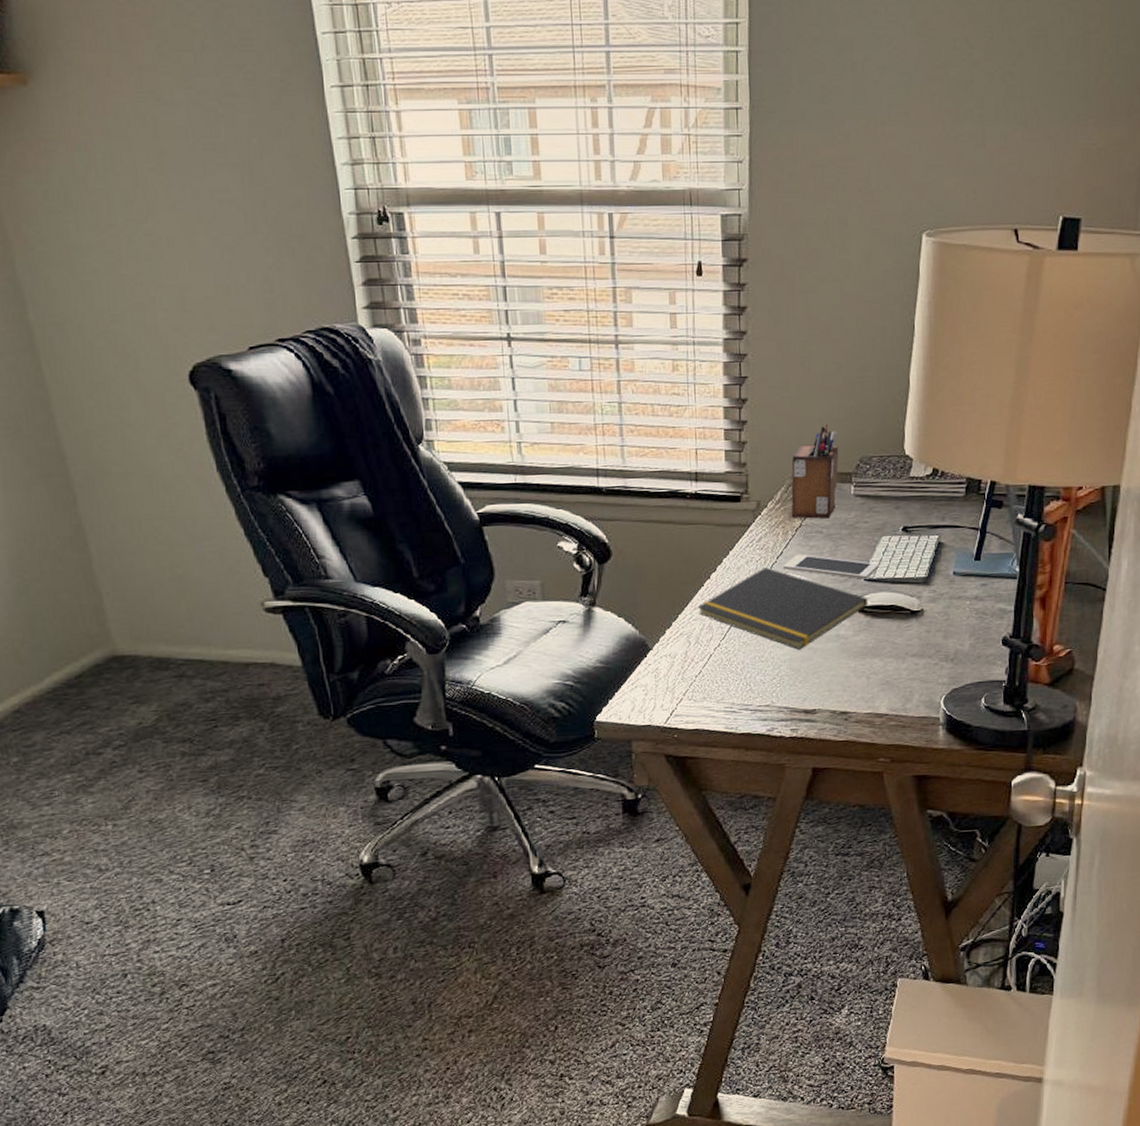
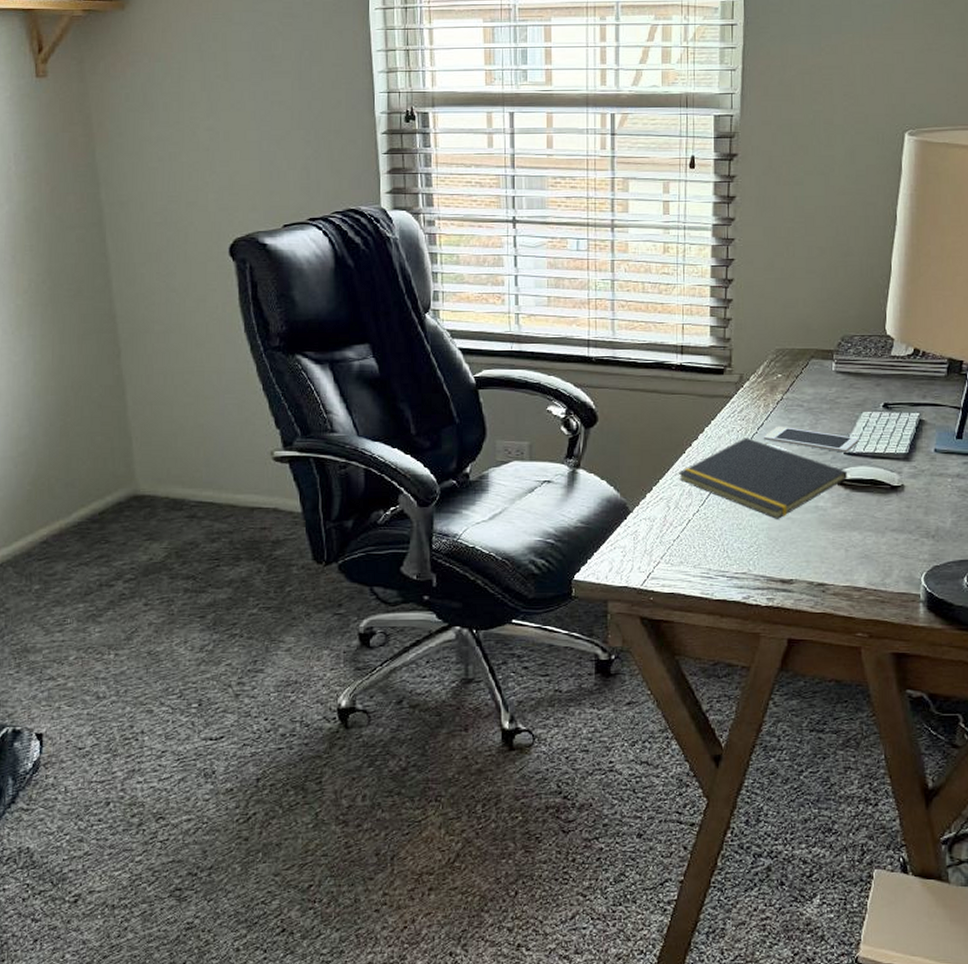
desk organizer: present [791,424,839,519] -> none [772,304,821,393]

